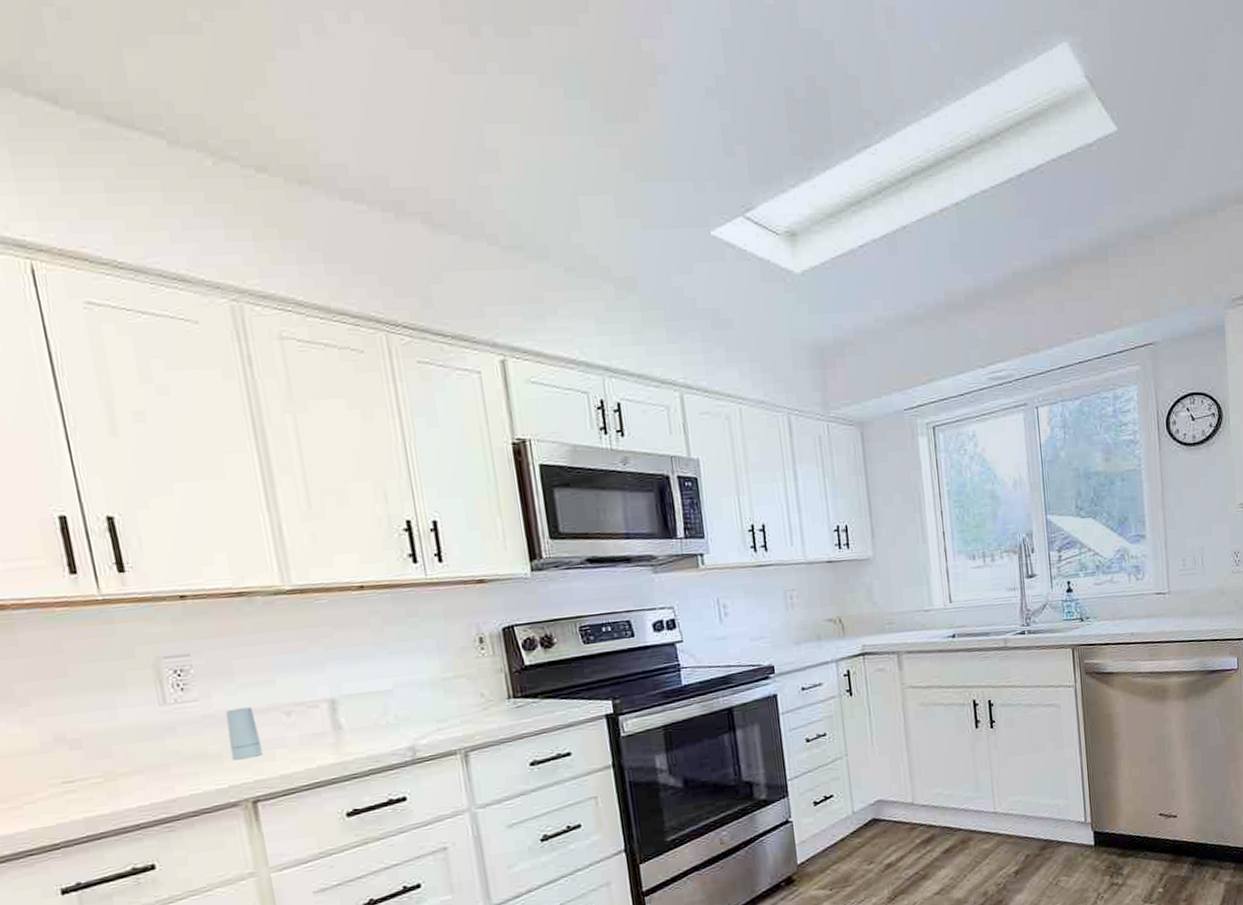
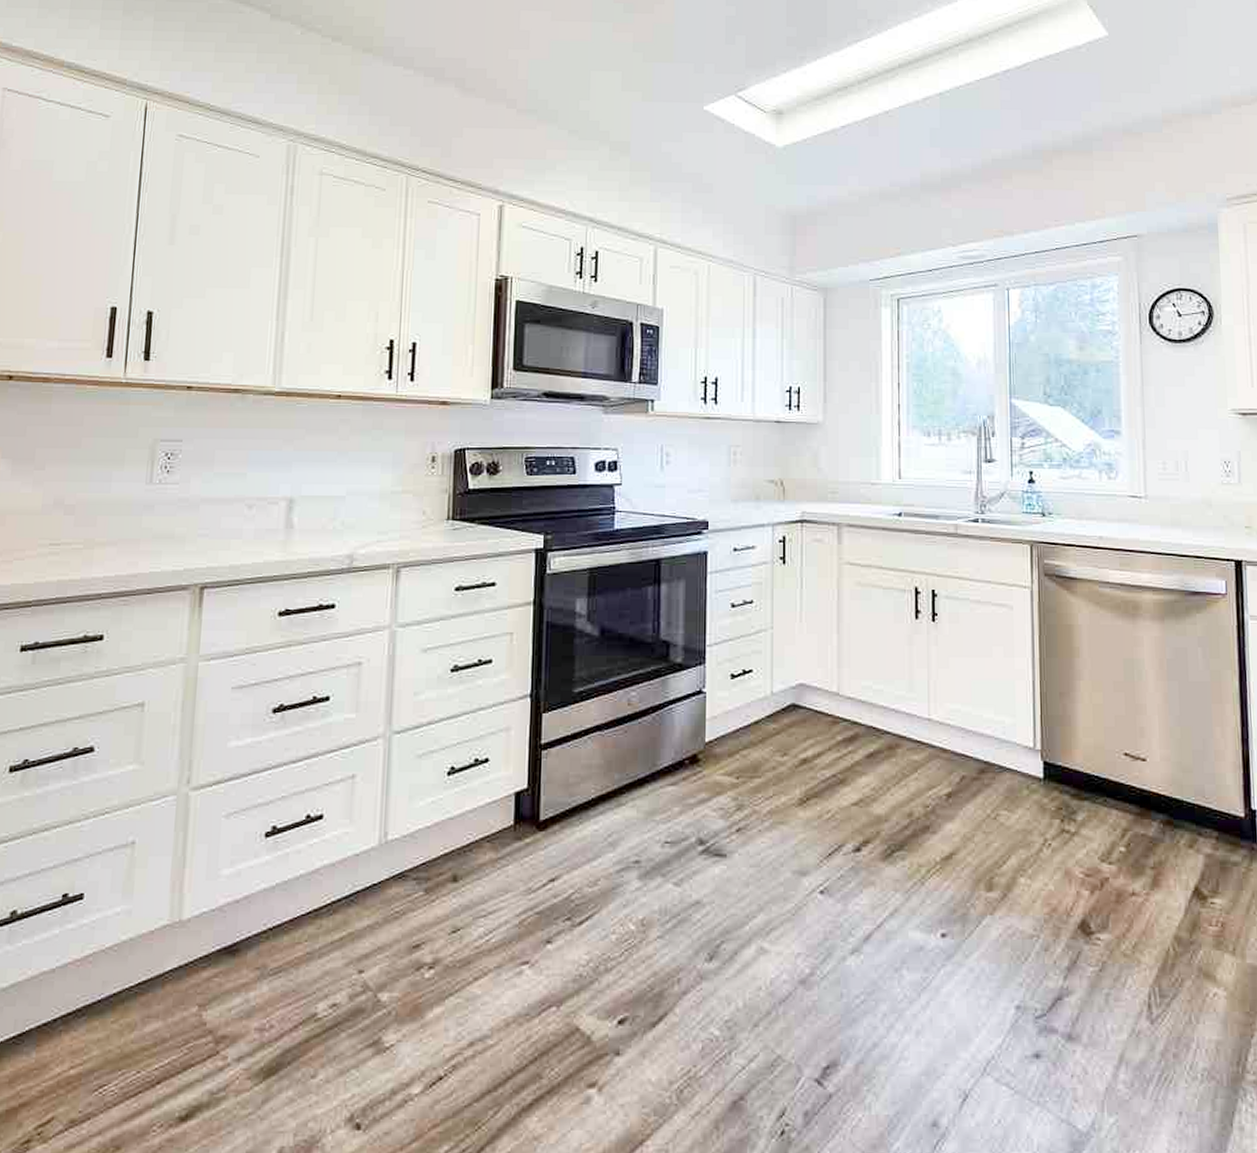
canister: present [226,707,262,761] -> none [194,496,222,545]

